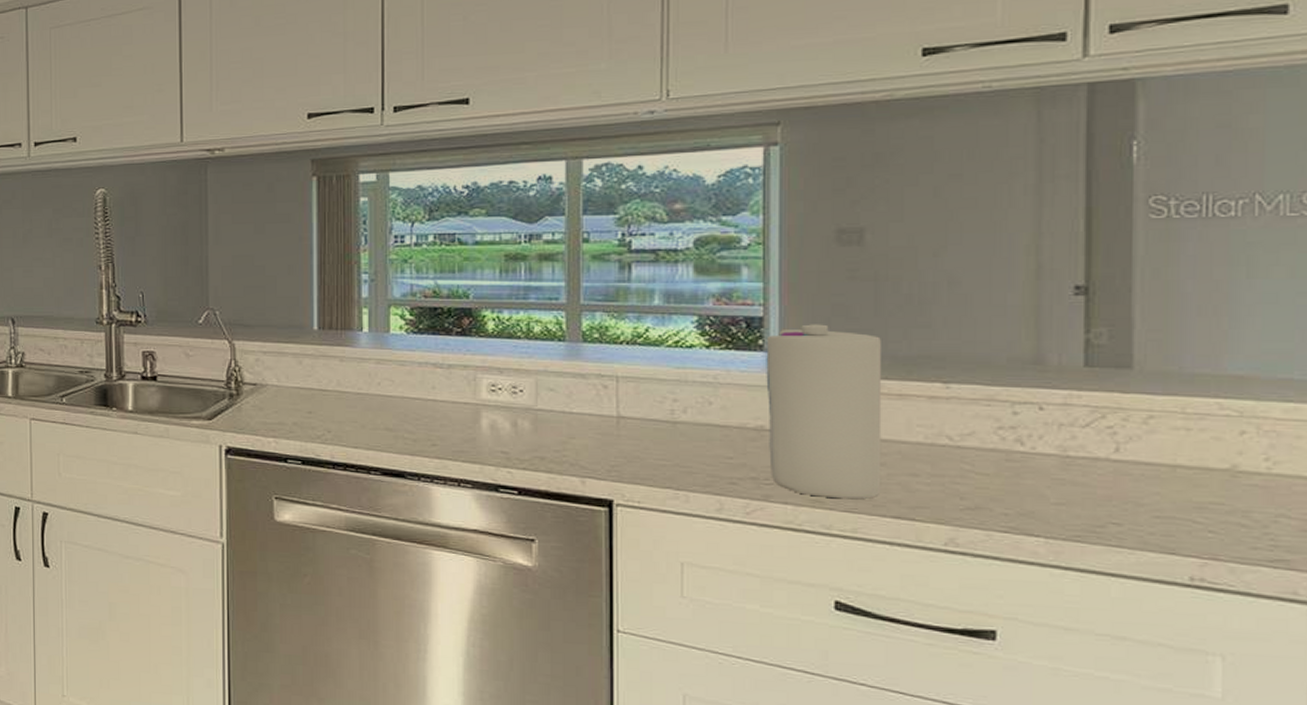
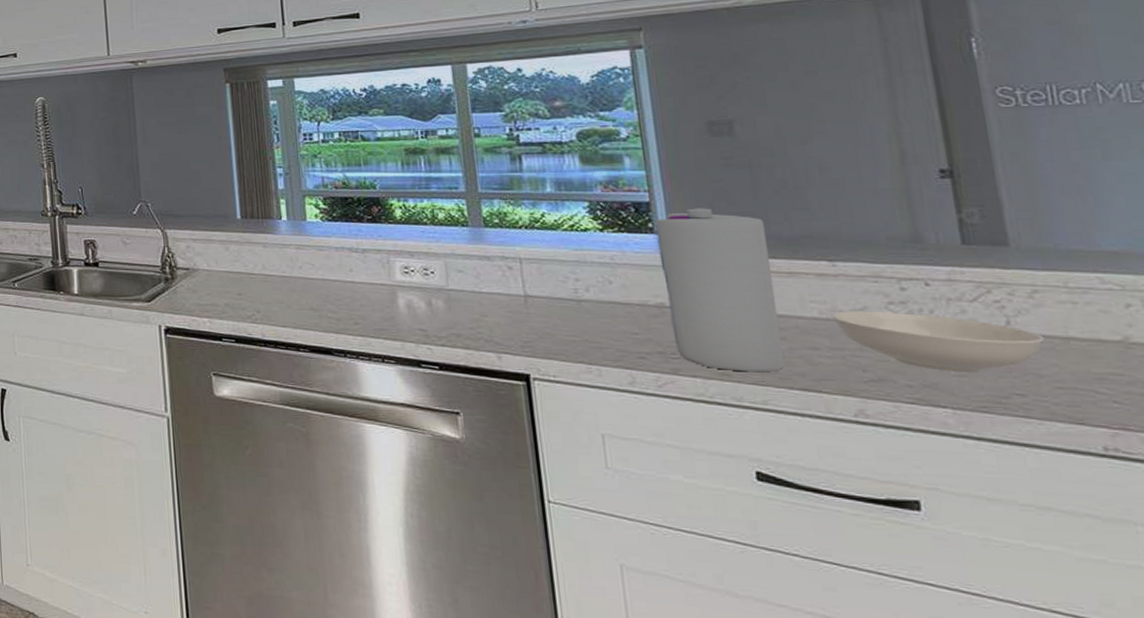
bowl: none [936,435,1151,500] -> present [831,311,1044,372]

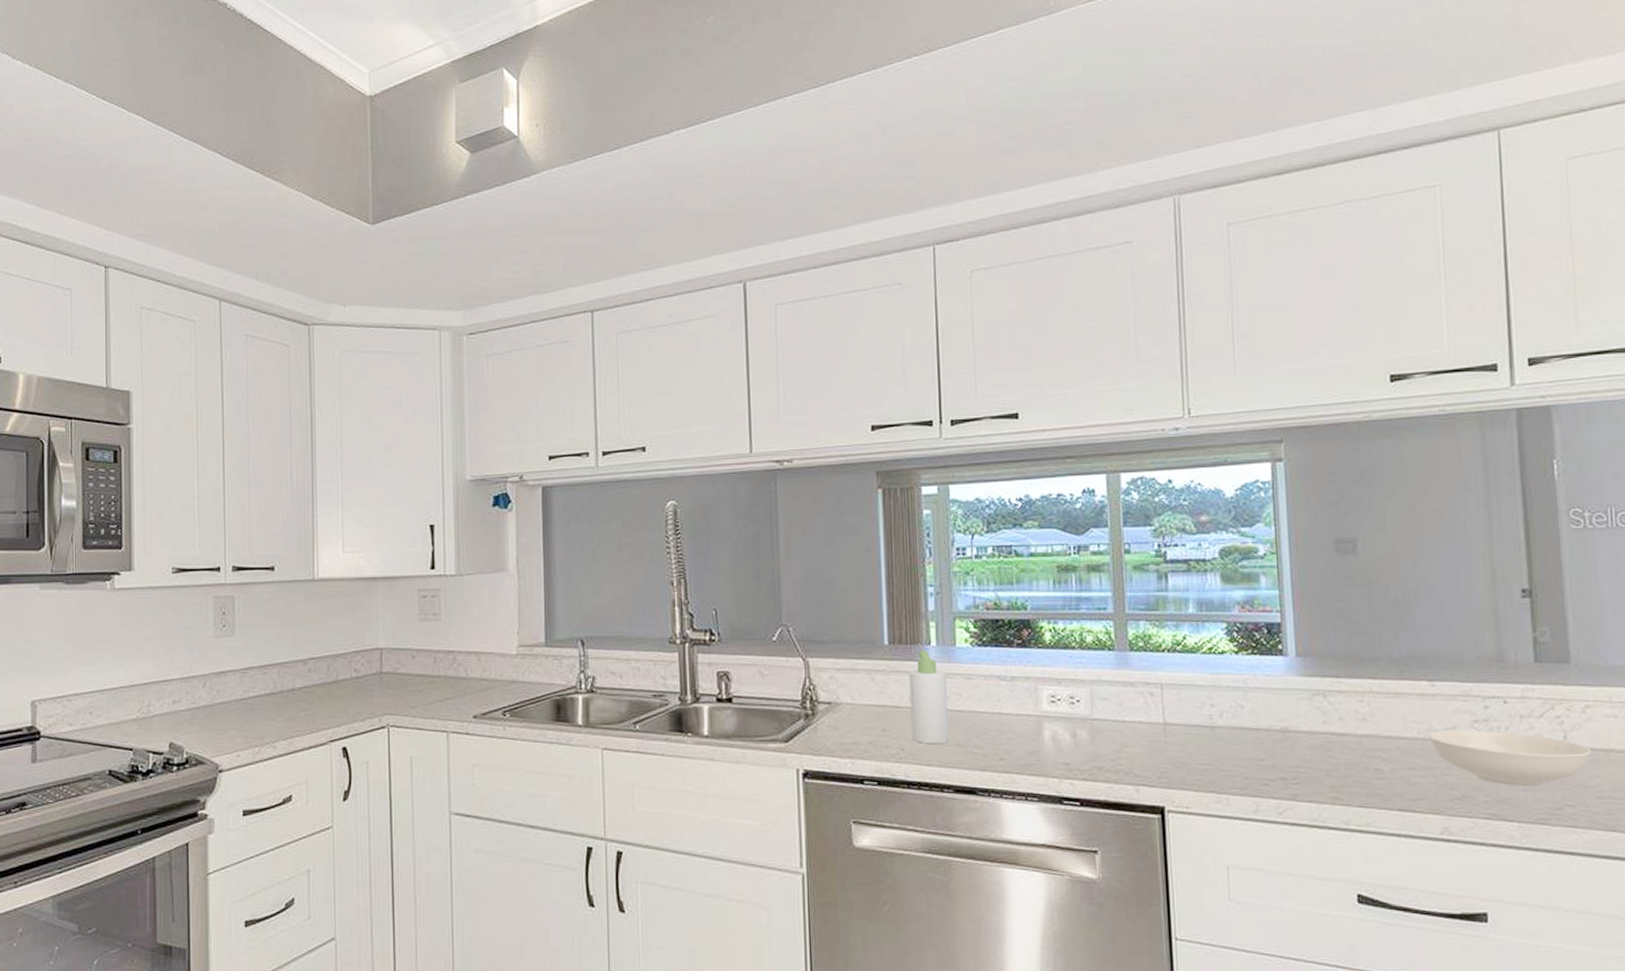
bottle: none [261,217,304,307] -> present [909,643,950,743]
paper towel holder: present [655,208,785,373] -> none [1284,628,1387,795]

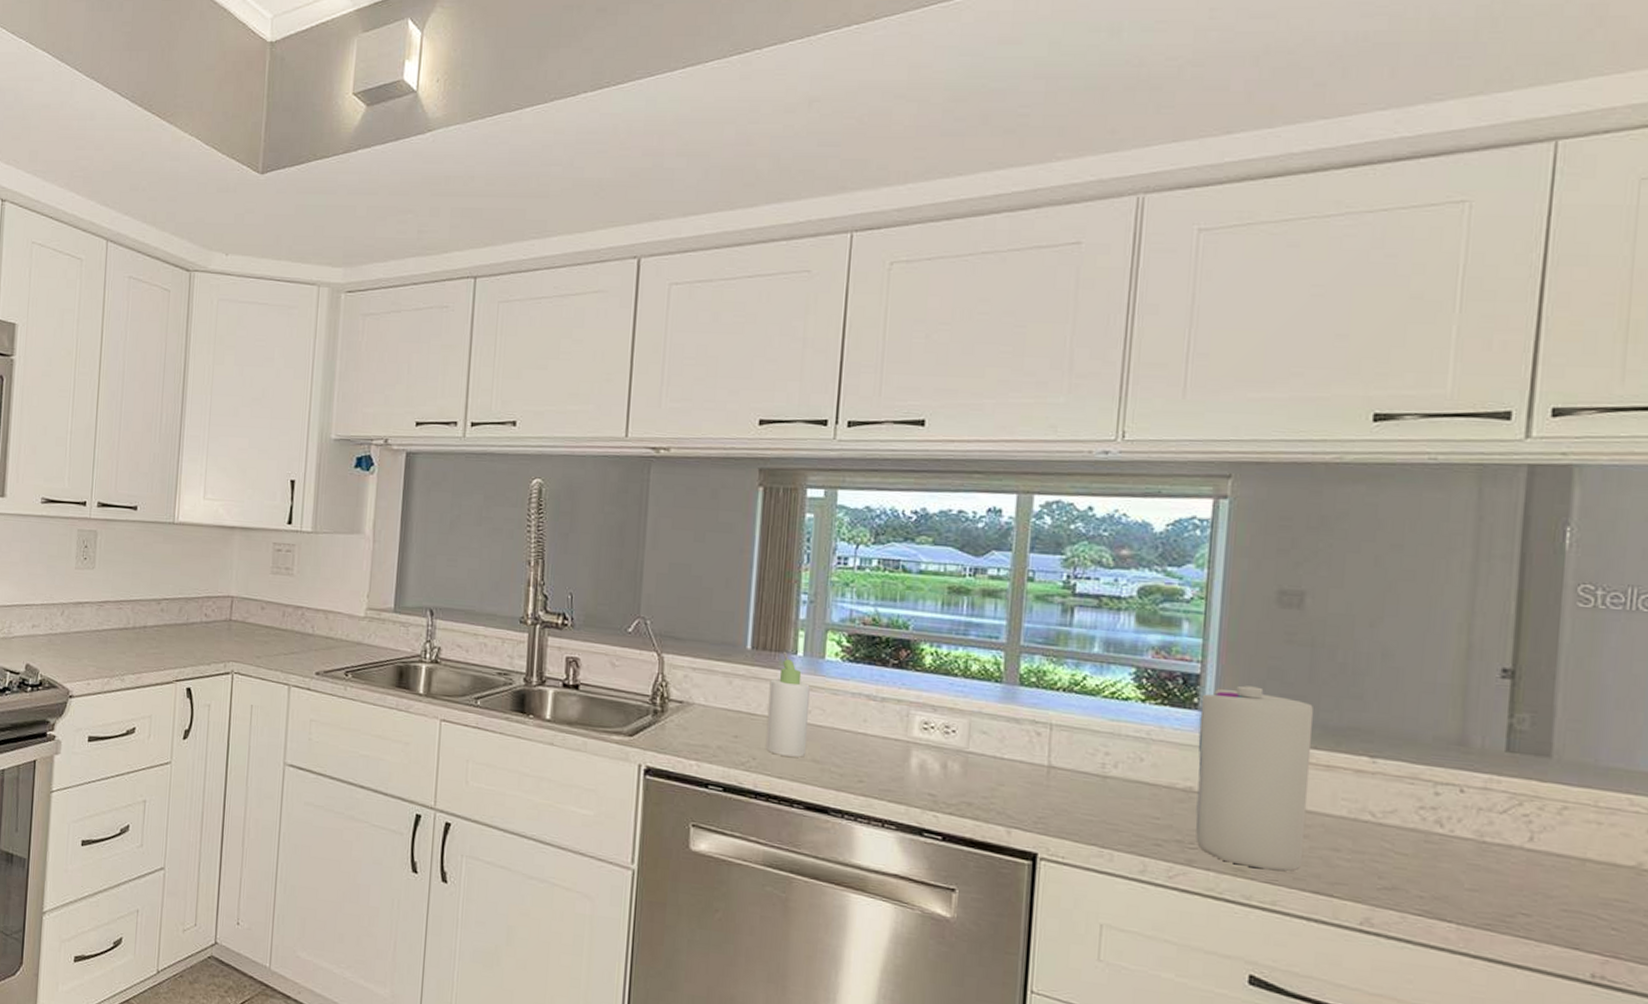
paper towel holder: none [1284,628,1387,795] -> present [1195,685,1313,871]
bowl: present [1427,729,1591,786] -> none [1359,812,1562,888]

